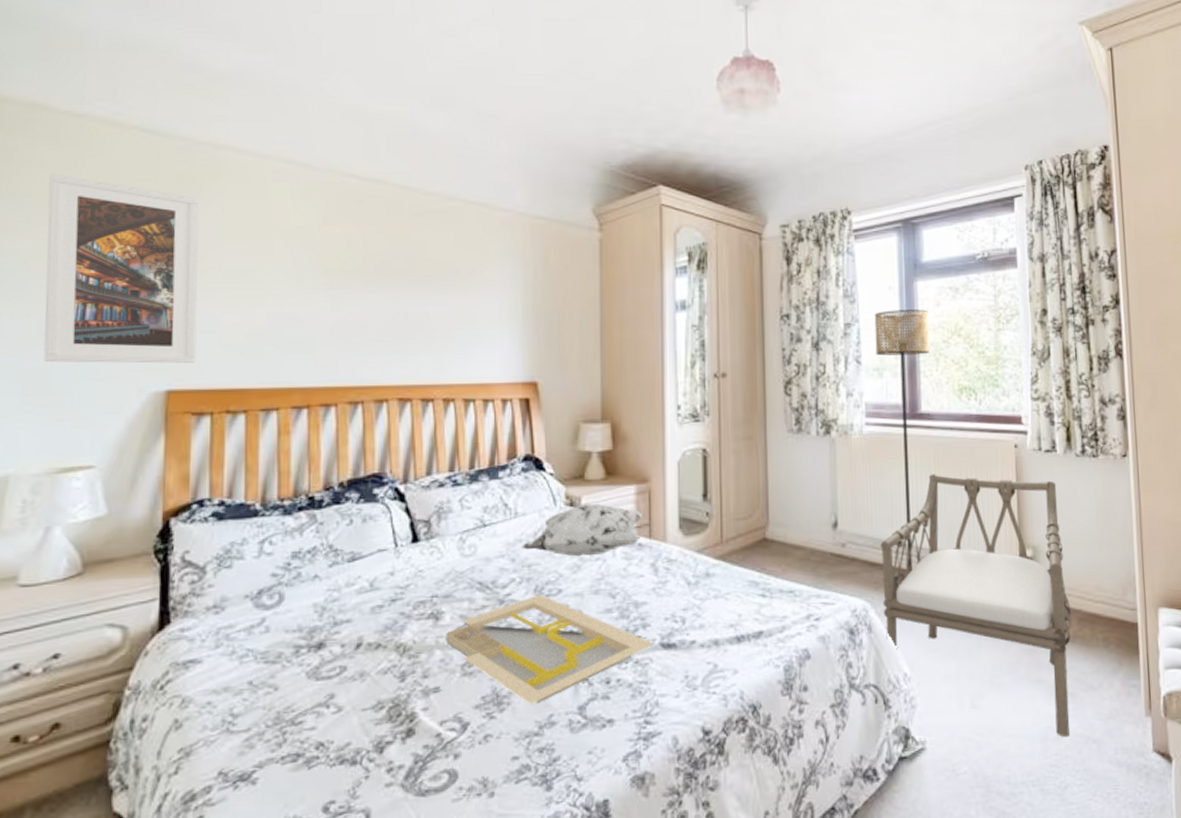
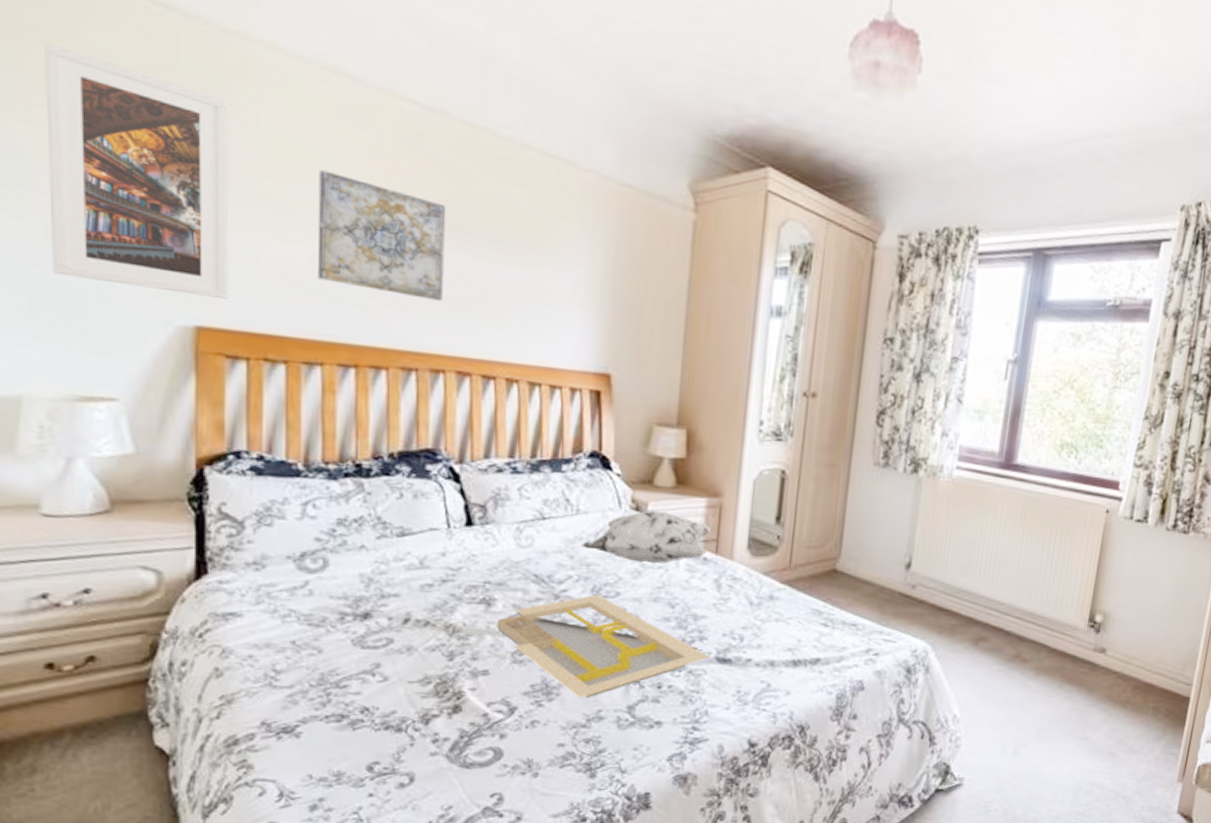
wall art: none [273,242,385,339] -> present [317,170,446,301]
floor lamp: present [874,309,931,584] -> none [958,349,1044,631]
armchair: present [880,474,1072,738] -> none [942,528,1141,791]

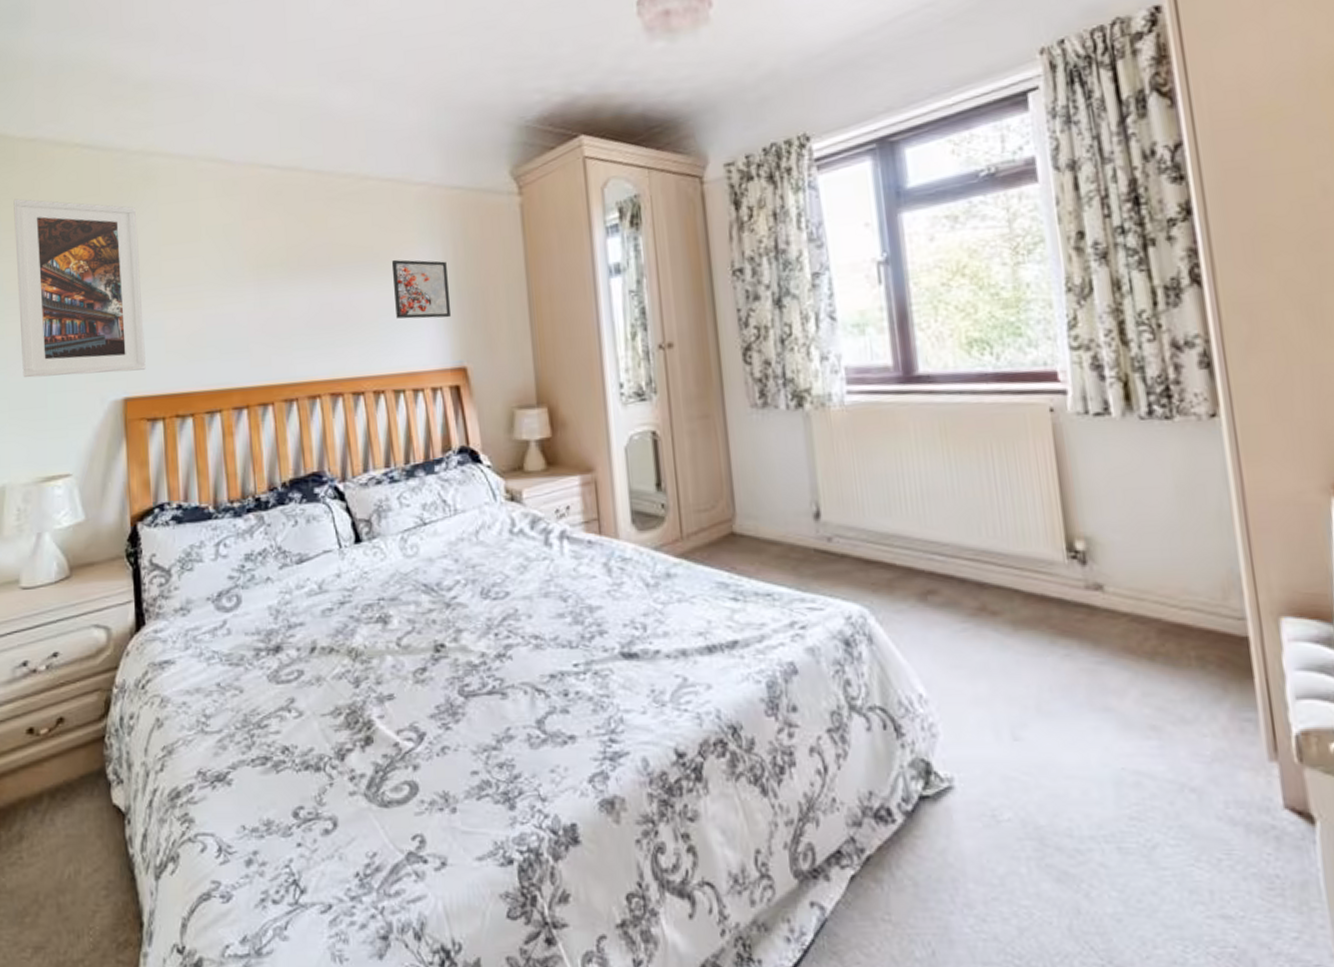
wall art: present [317,170,446,301] -> none [205,242,311,336]
serving tray: present [497,594,710,698] -> none [395,597,614,716]
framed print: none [542,245,606,321] -> present [391,259,452,319]
decorative pillow: present [581,510,712,564] -> none [464,496,591,556]

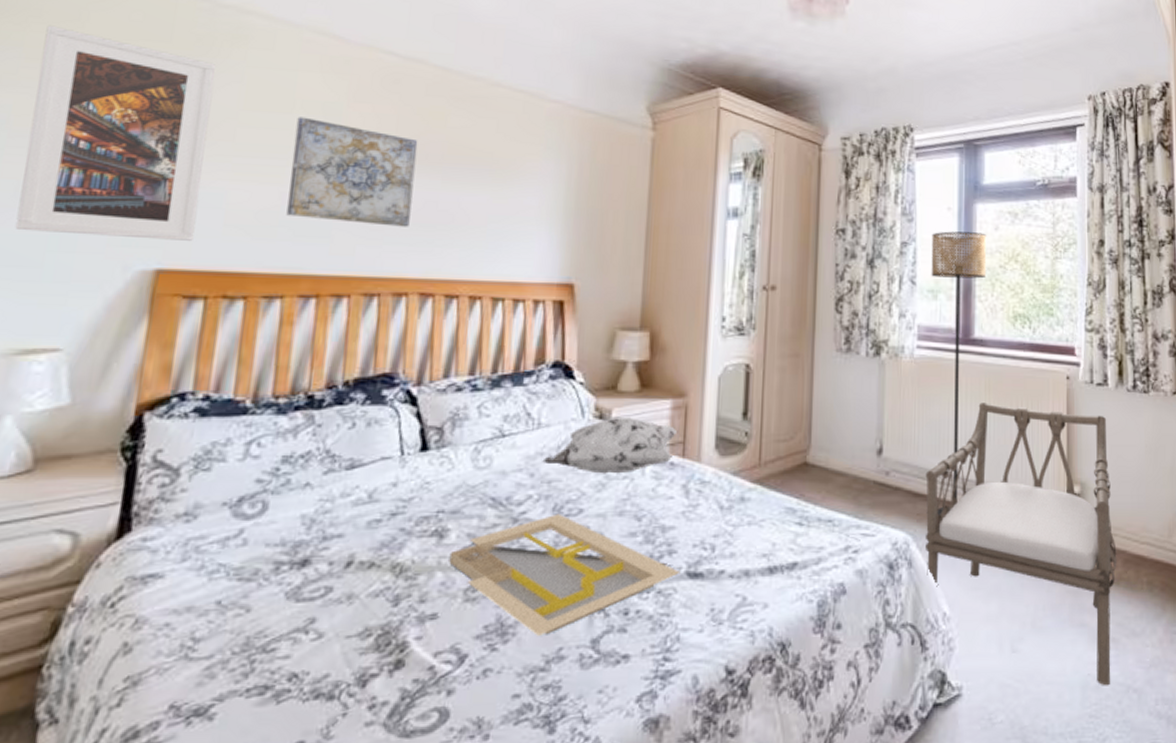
wall art: none [205,242,311,336] -> present [286,117,418,227]
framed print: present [391,259,452,319] -> none [507,169,569,234]
serving tray: none [395,597,614,716] -> present [449,513,681,636]
decorative pillow: none [464,496,591,556] -> present [542,416,678,474]
floor lamp: none [849,247,926,585] -> present [931,231,987,516]
armchair: none [876,449,1155,783] -> present [925,402,1117,686]

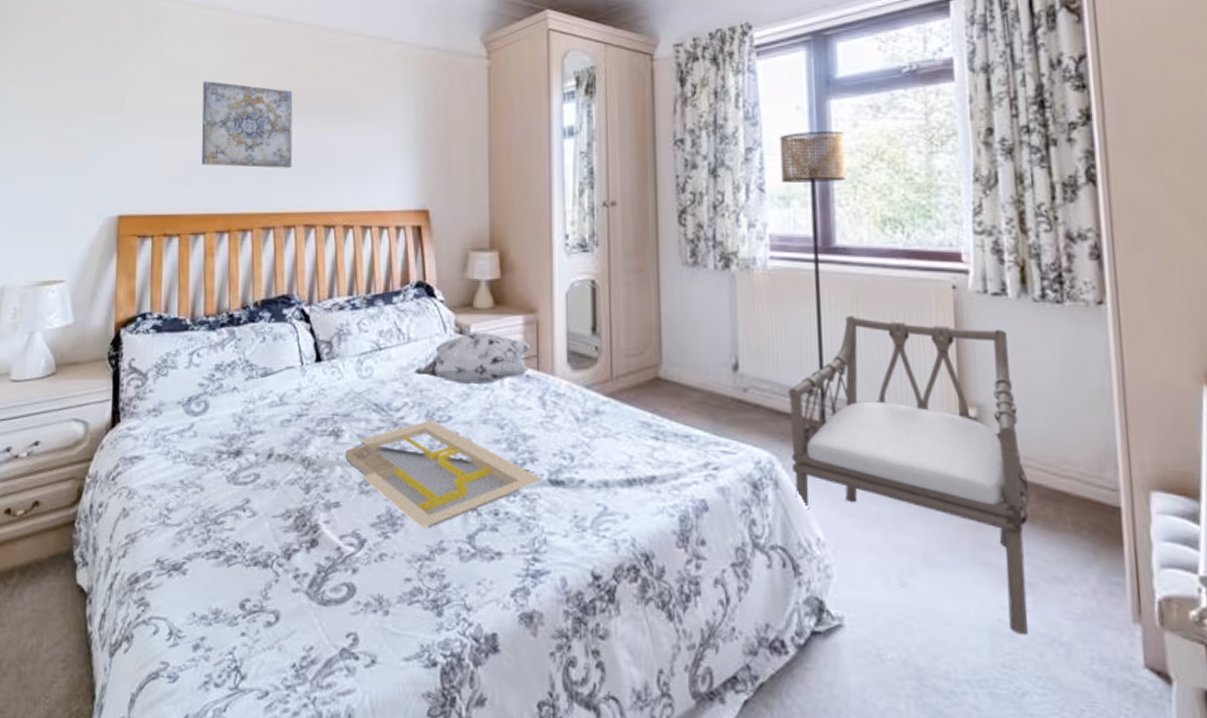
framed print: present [15,25,215,241] -> none [29,29,144,192]

